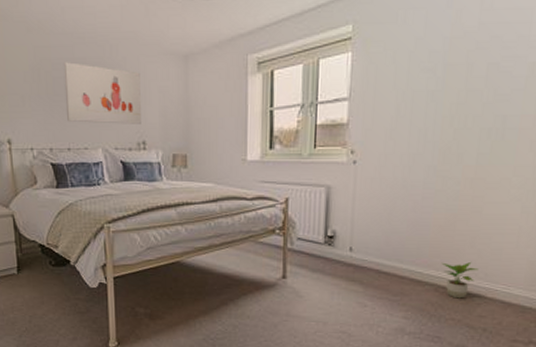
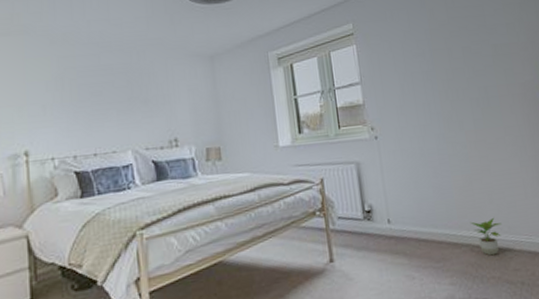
wall art: present [63,62,141,124] -> none [89,69,172,127]

